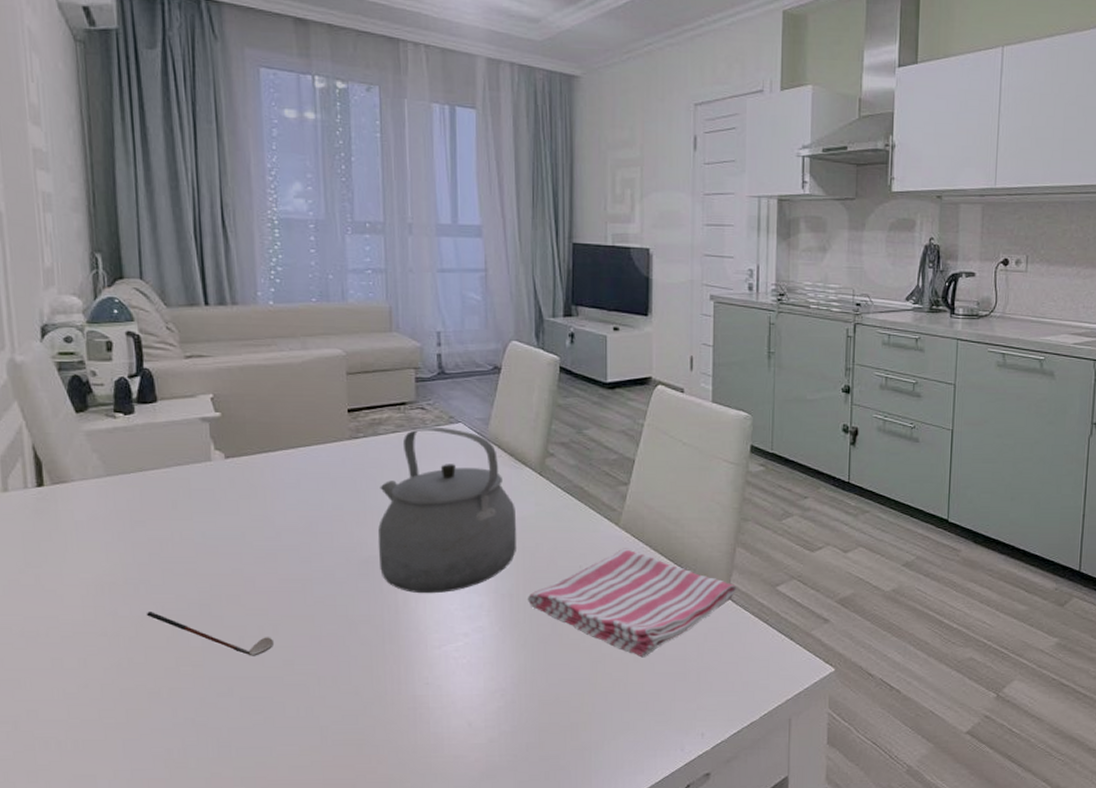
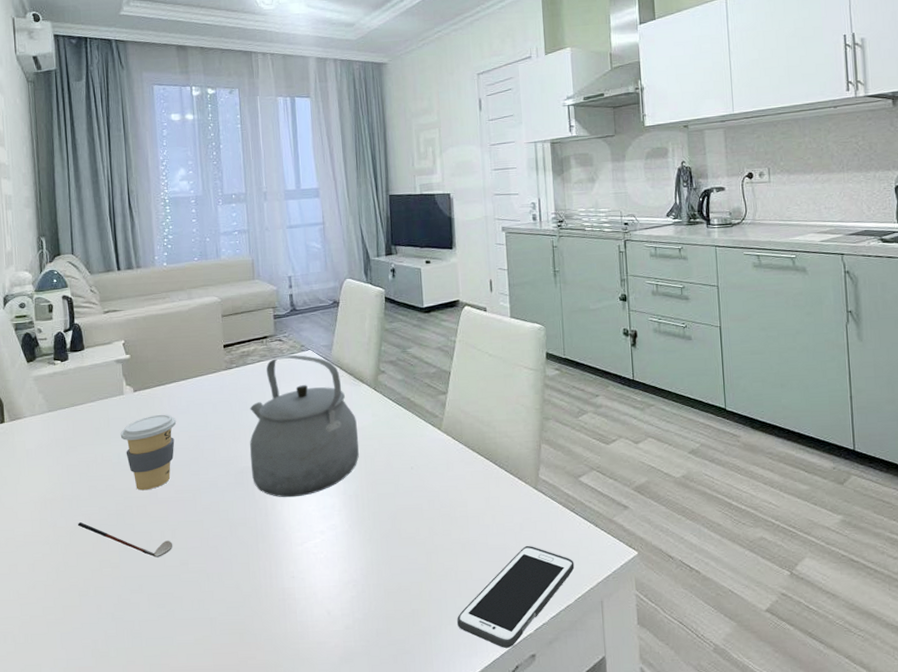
coffee cup: none [206,488,283,578] -> present [120,414,177,491]
dish towel: present [528,548,737,658] -> none [370,449,545,548]
cell phone: none [623,657,763,767] -> present [457,545,575,649]

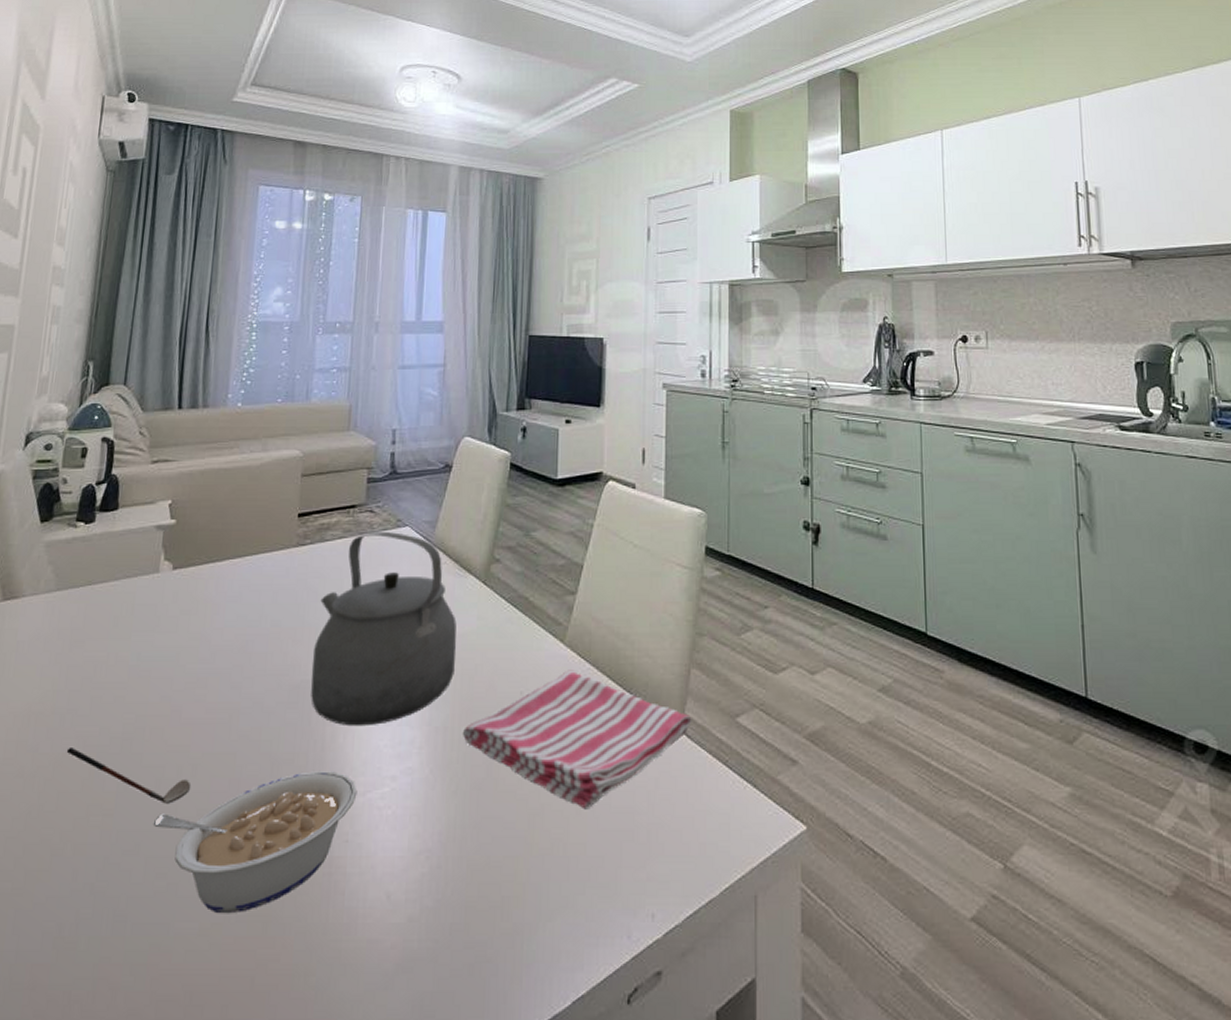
coffee cup: present [120,414,177,491] -> none [145,602,223,707]
legume: none [149,530,297,629] -> present [153,771,357,914]
dish towel: none [370,449,545,548] -> present [463,670,692,810]
cell phone: present [457,545,575,649] -> none [561,809,723,962]

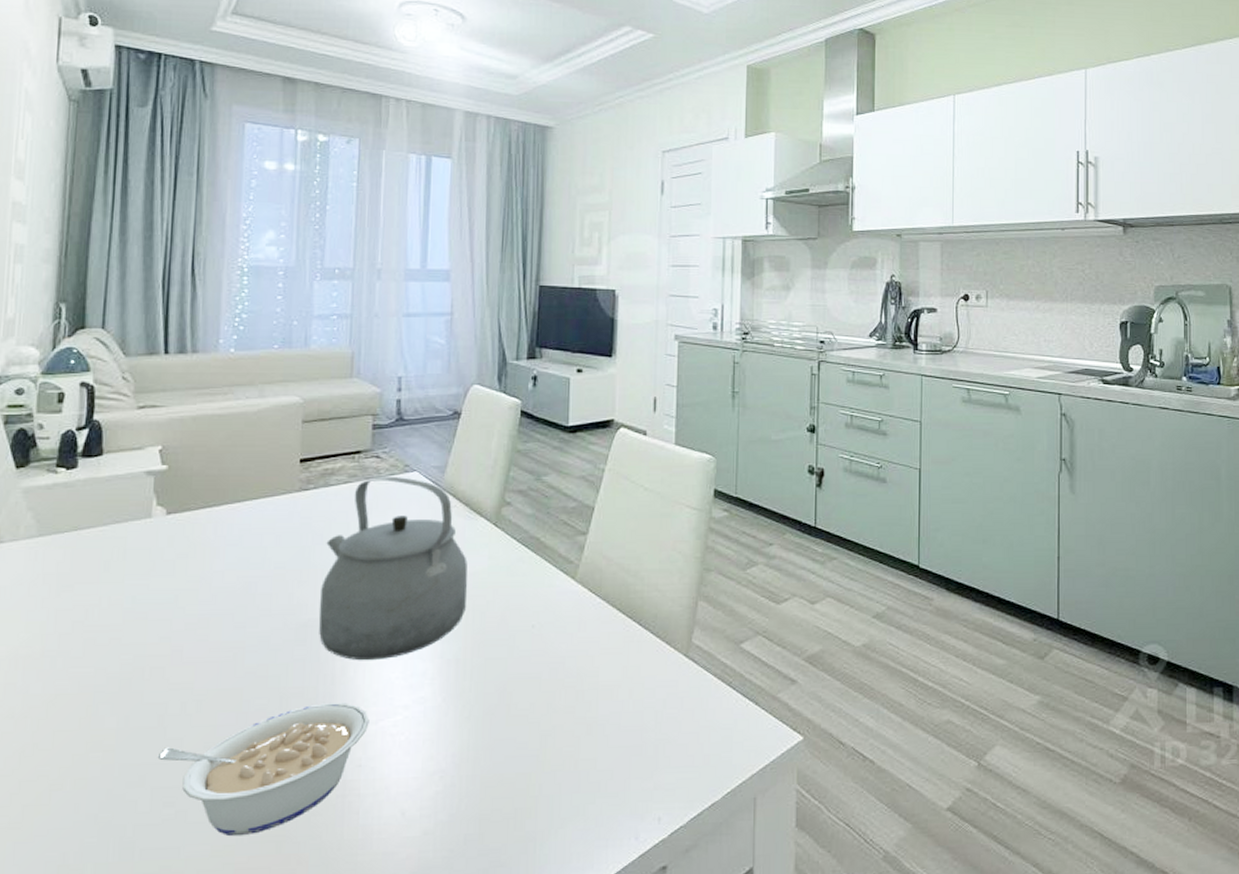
stirrer: present [66,748,192,804] -> none [60,688,197,738]
dish towel: present [463,670,692,810] -> none [475,604,699,729]

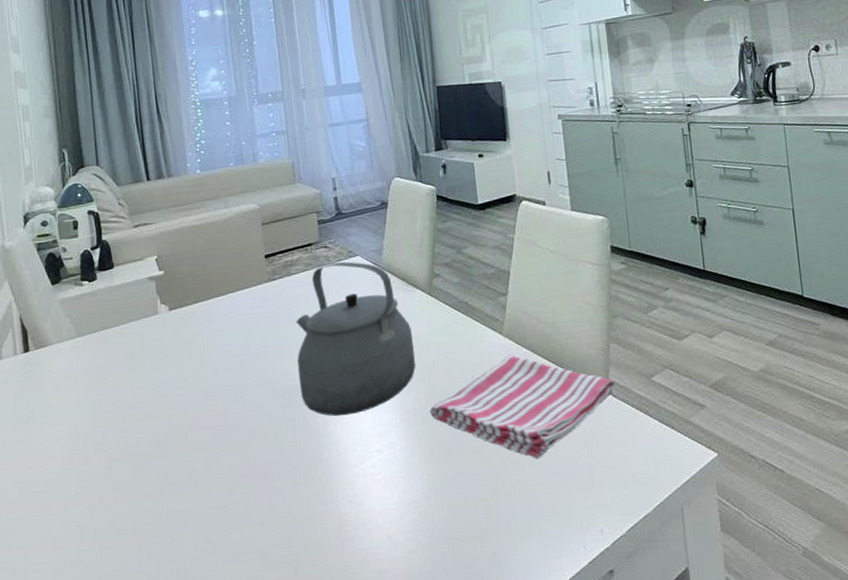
legume: present [157,703,370,836] -> none [193,451,352,564]
dish towel: none [475,604,699,729] -> present [430,354,616,459]

